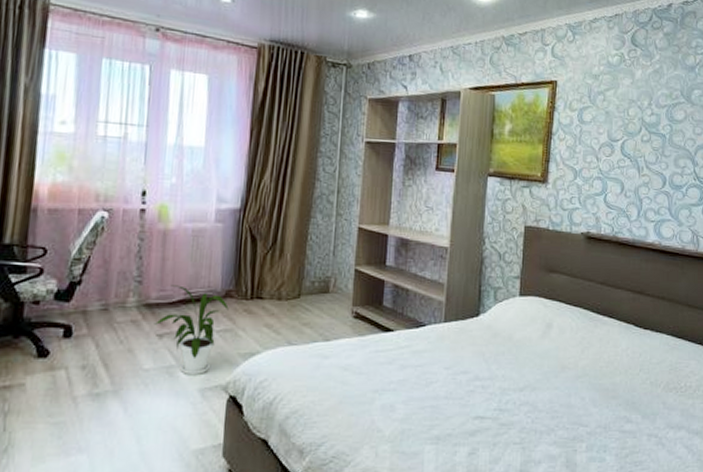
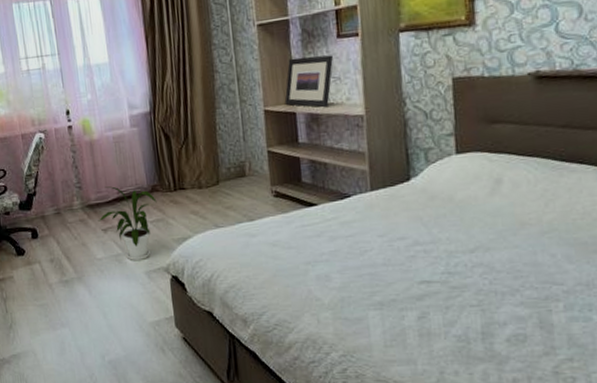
picture frame: none [379,181,430,235] -> present [284,55,334,108]

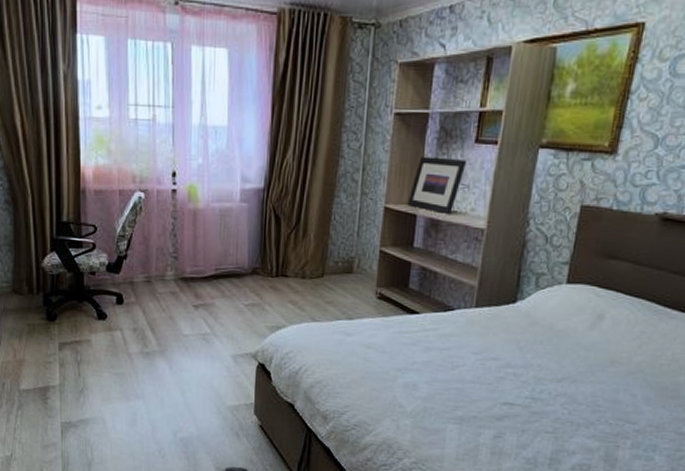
house plant: present [98,186,157,261] -> none [190,261,256,344]

